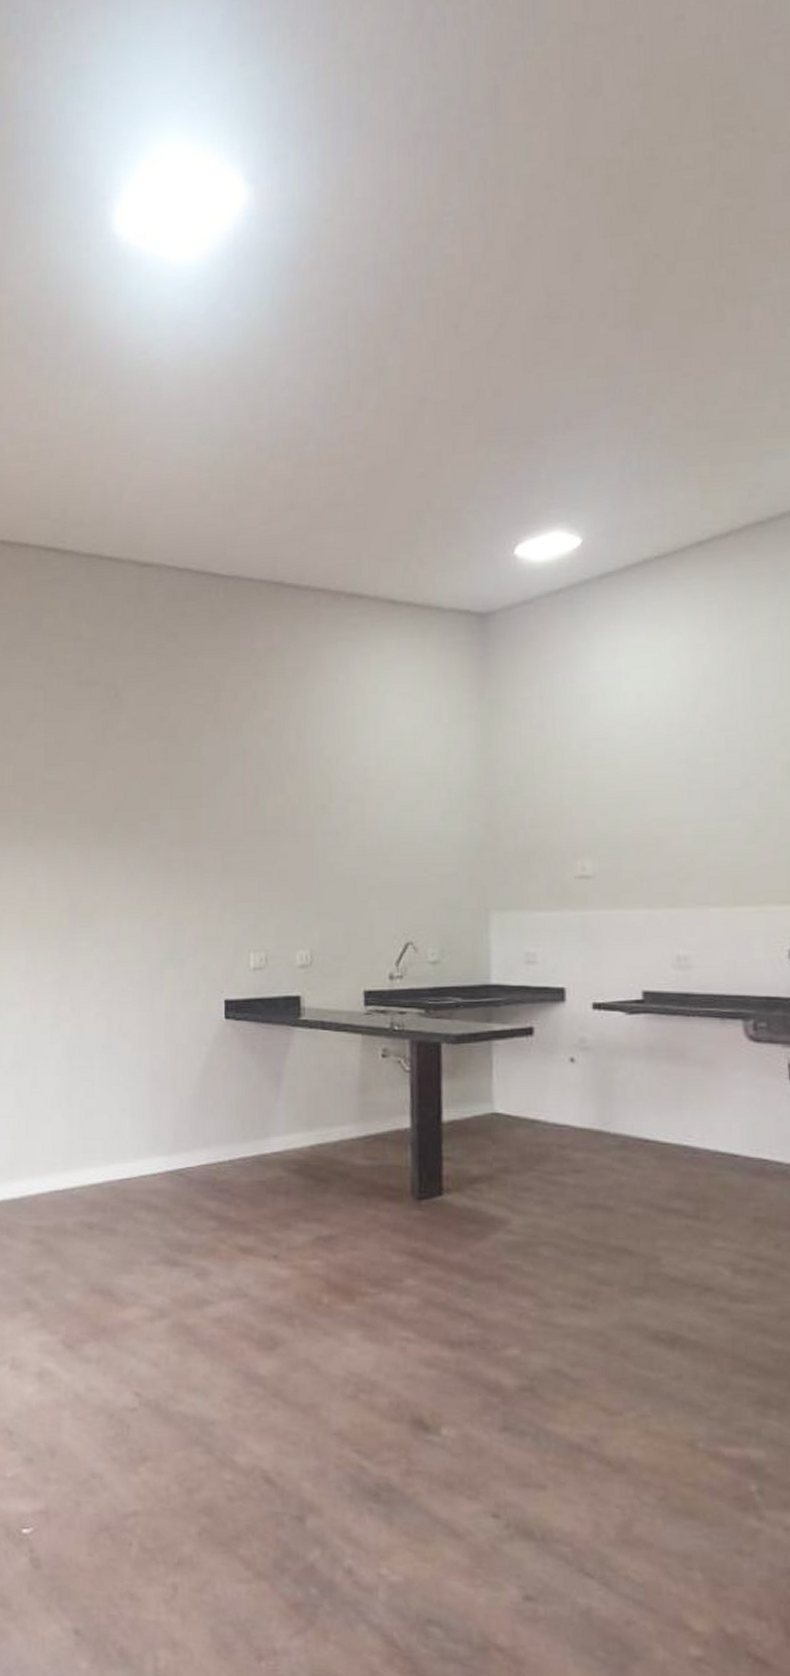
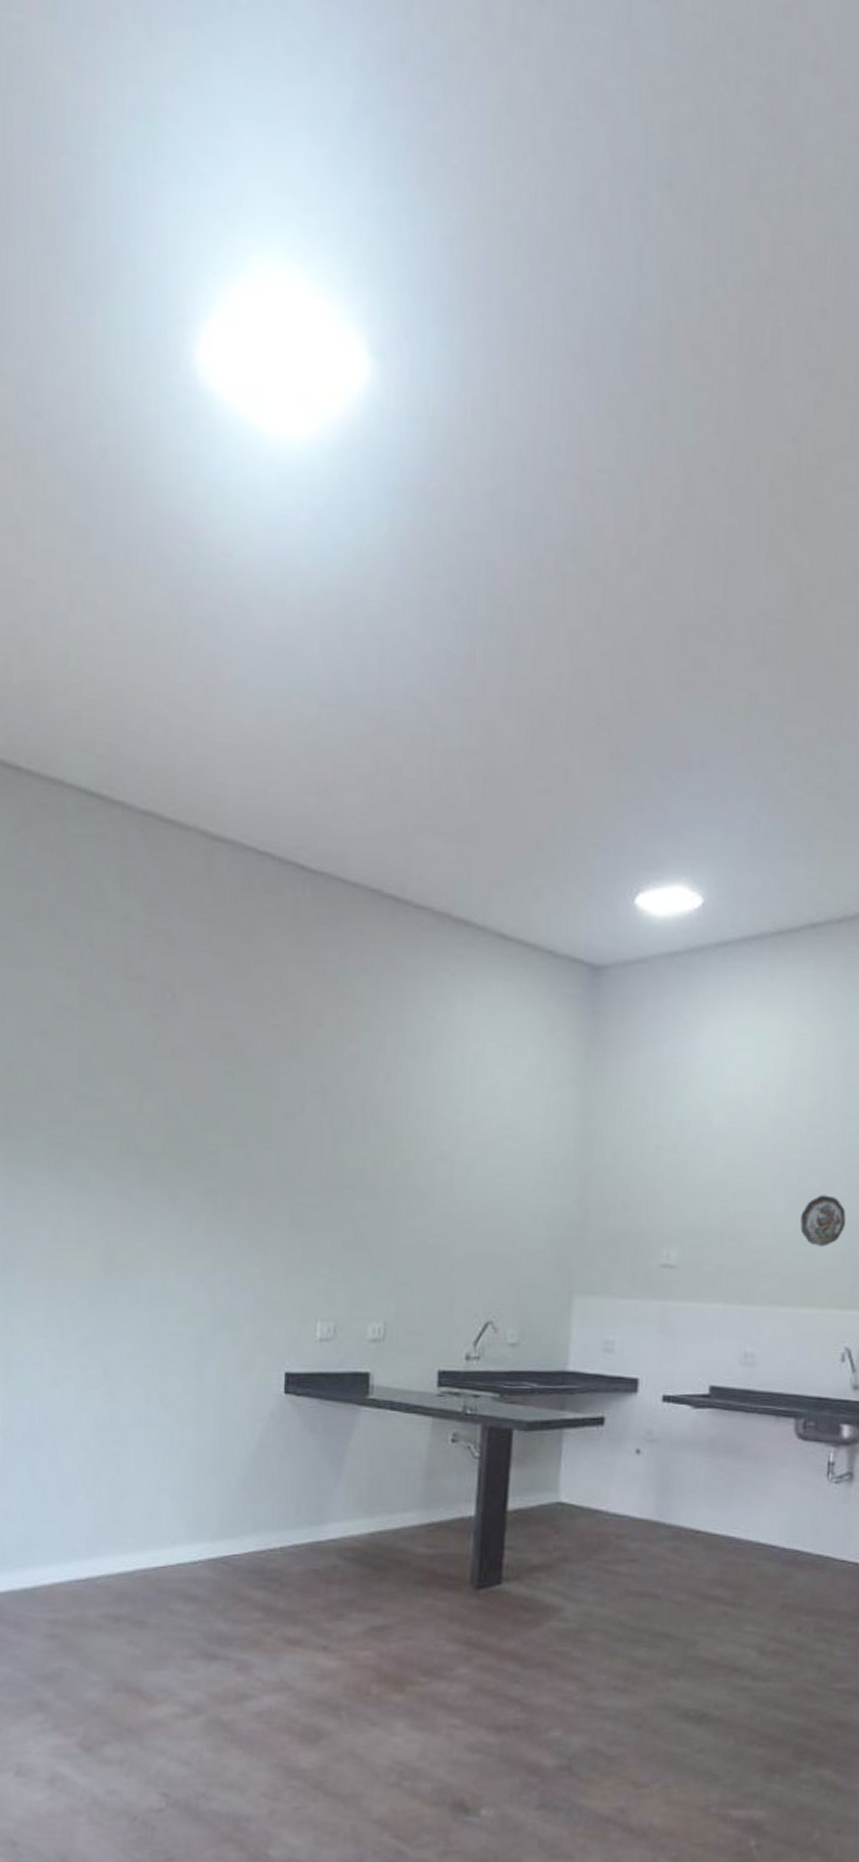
decorative plate: none [722,793,774,844] -> present [800,1194,846,1247]

